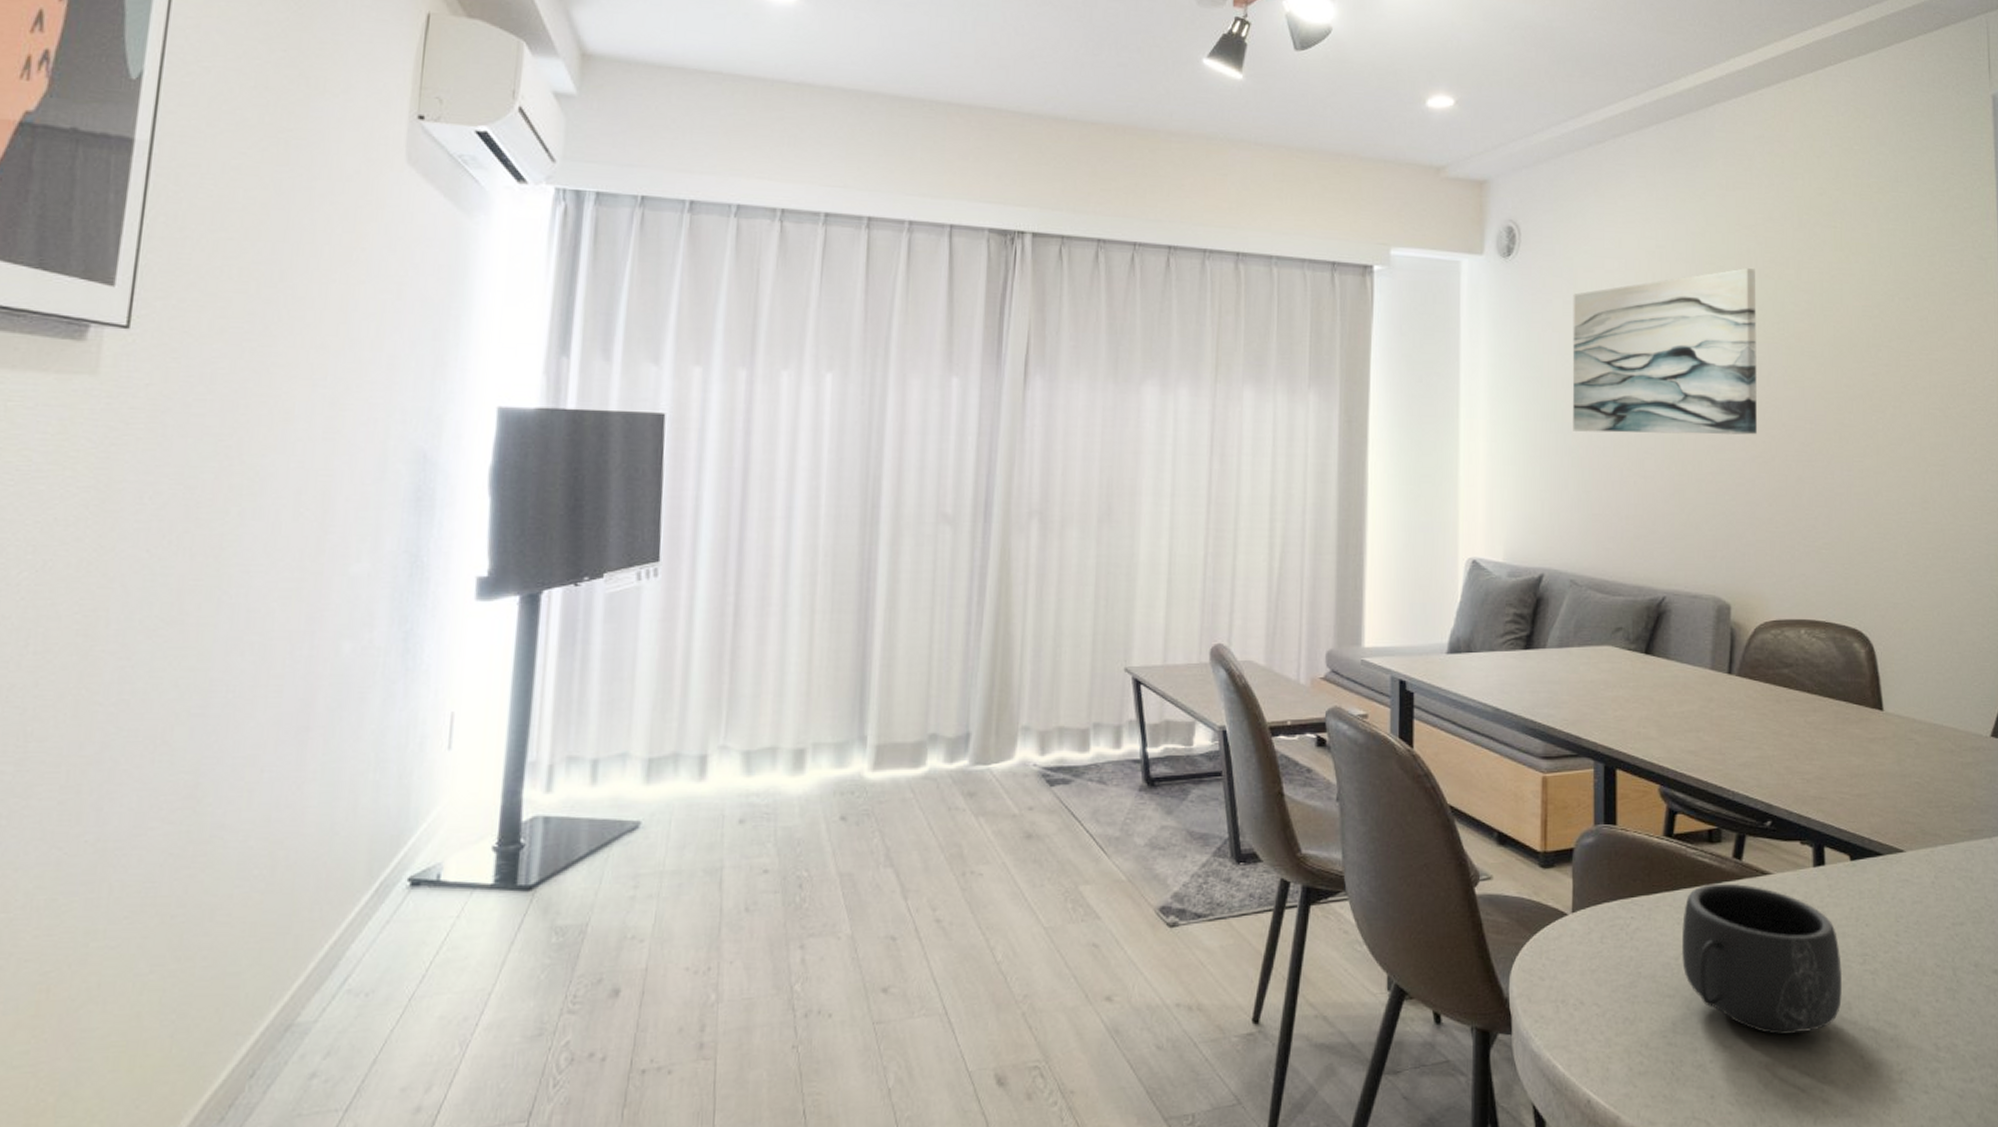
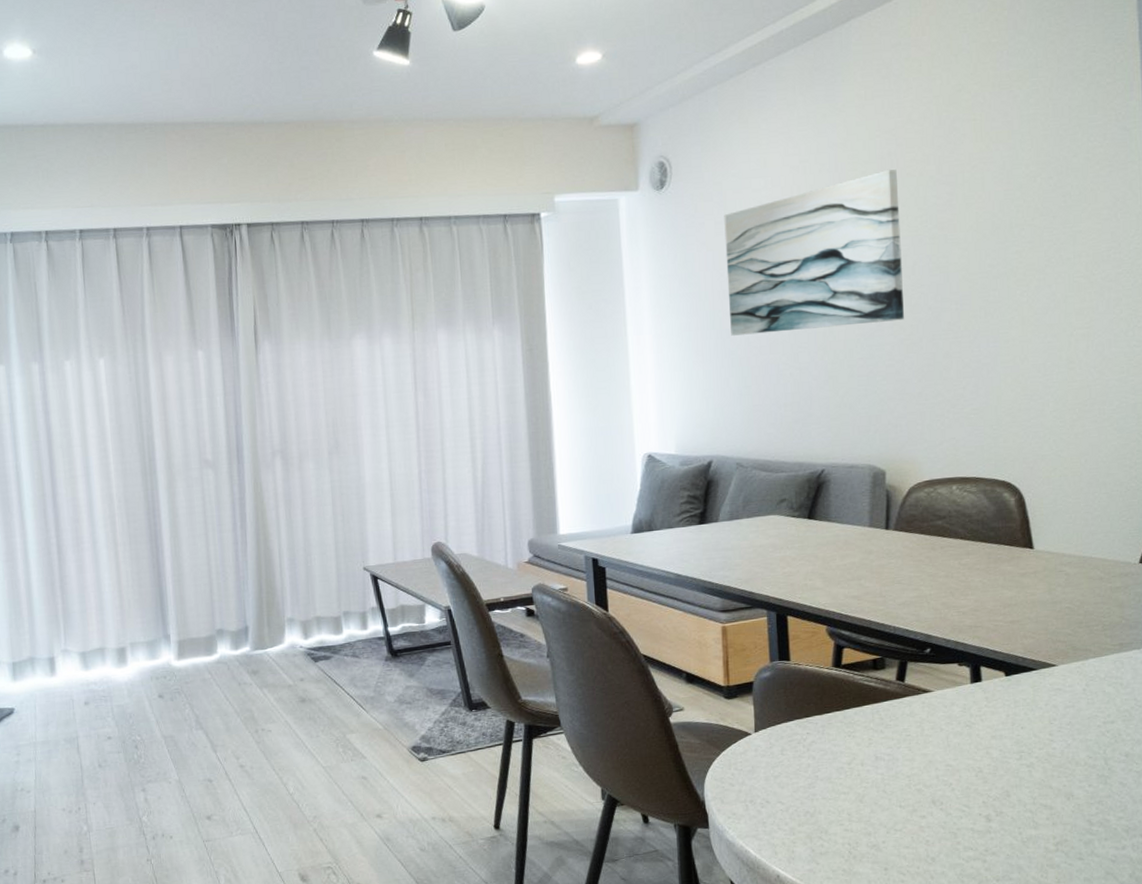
mug: present [1681,883,1843,1035] -> none [853,701,1001,819]

